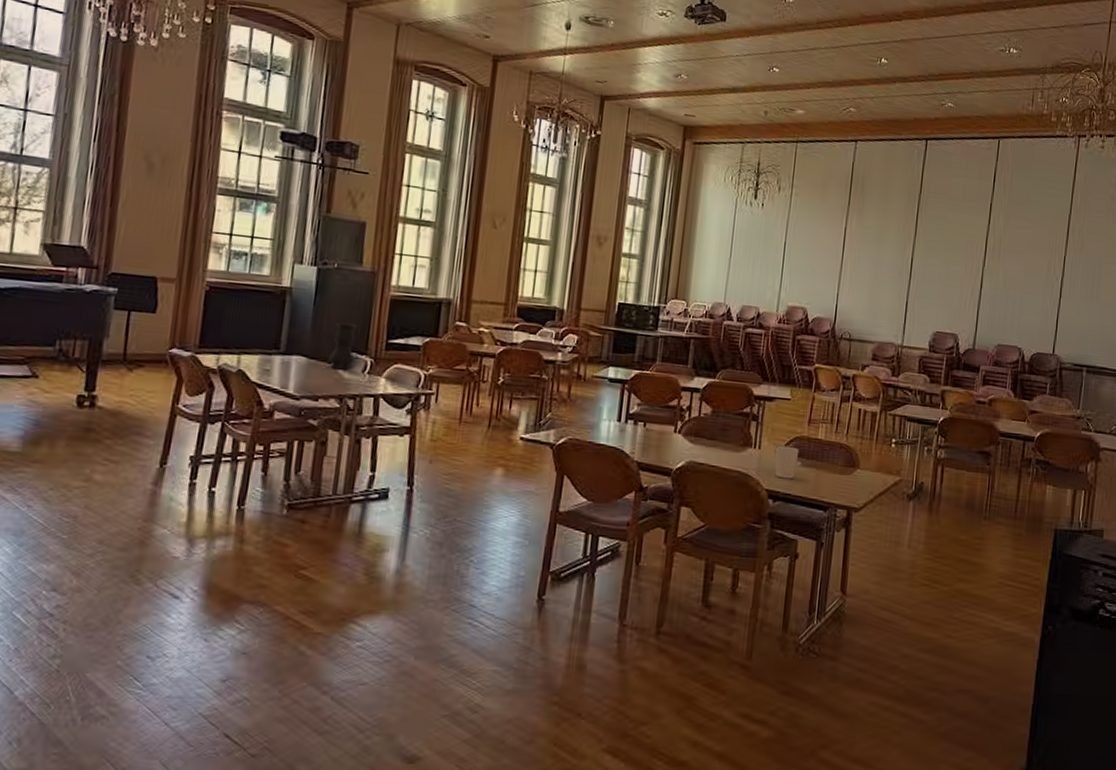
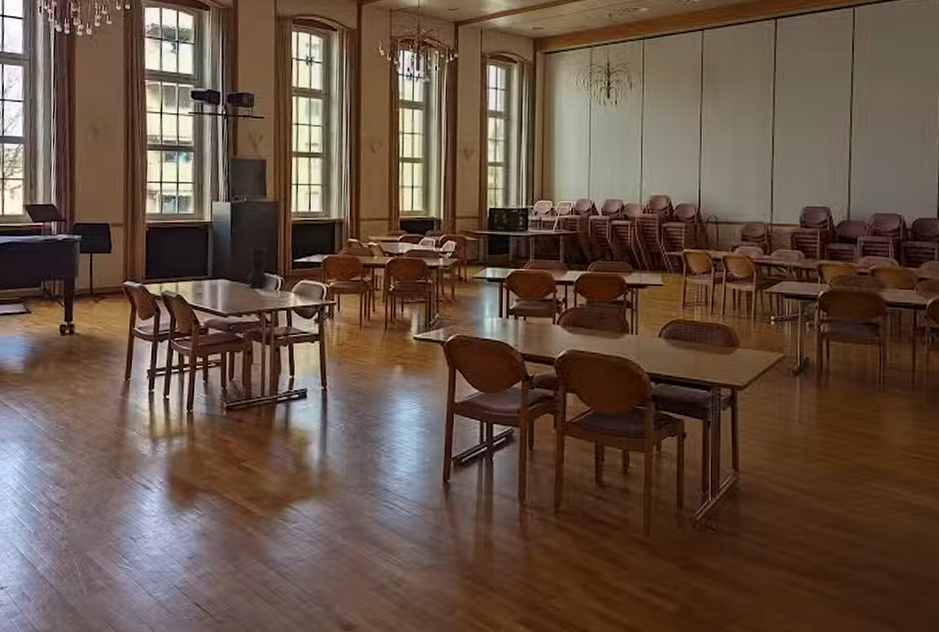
cup: present [775,445,801,479] -> none [653,330,680,362]

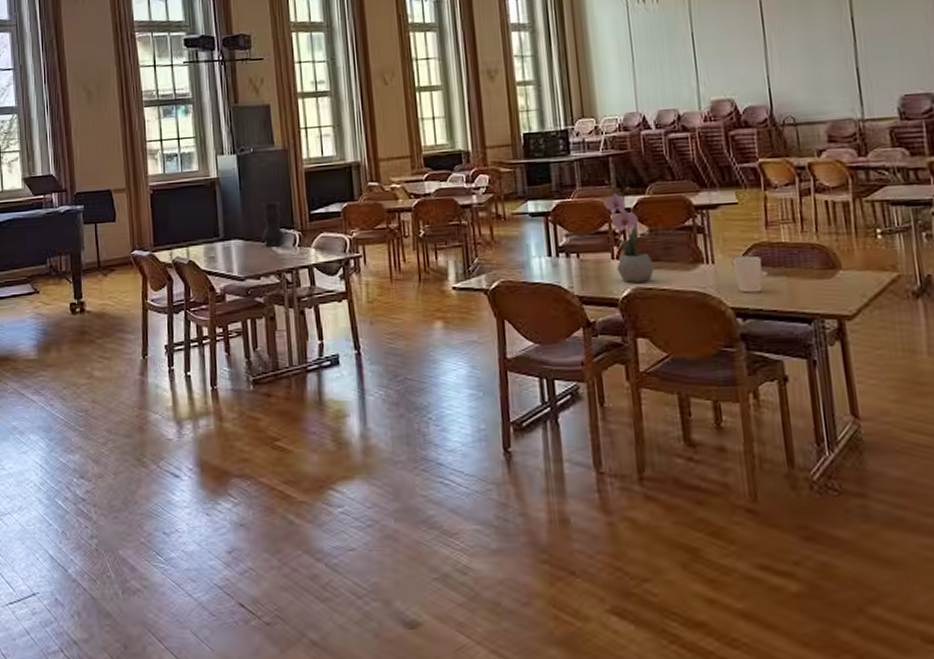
flower arrangement: none [552,255,591,347] -> present [604,179,655,284]
cup: none [653,330,680,362] -> present [733,255,767,293]

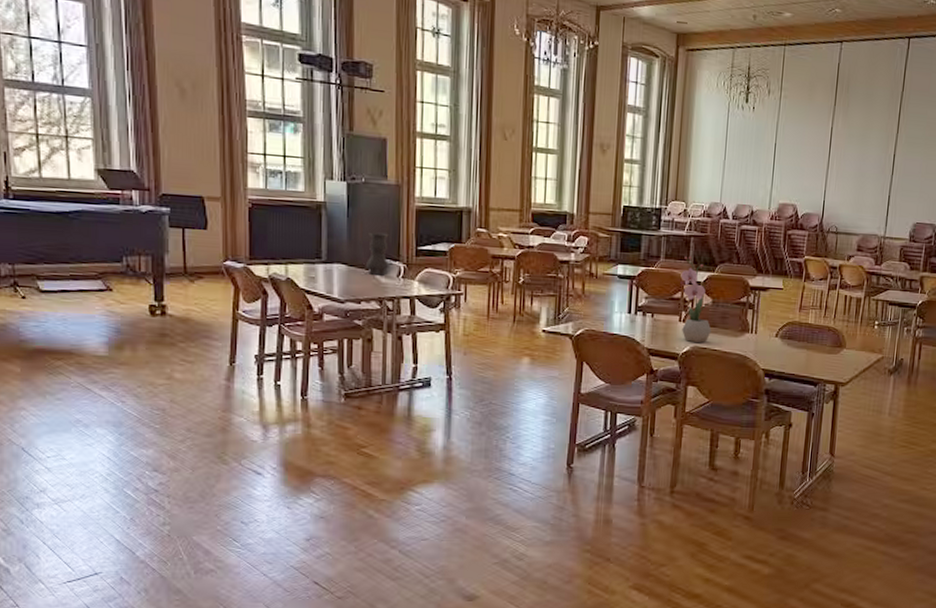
cup: present [733,255,767,293] -> none [770,330,794,360]

